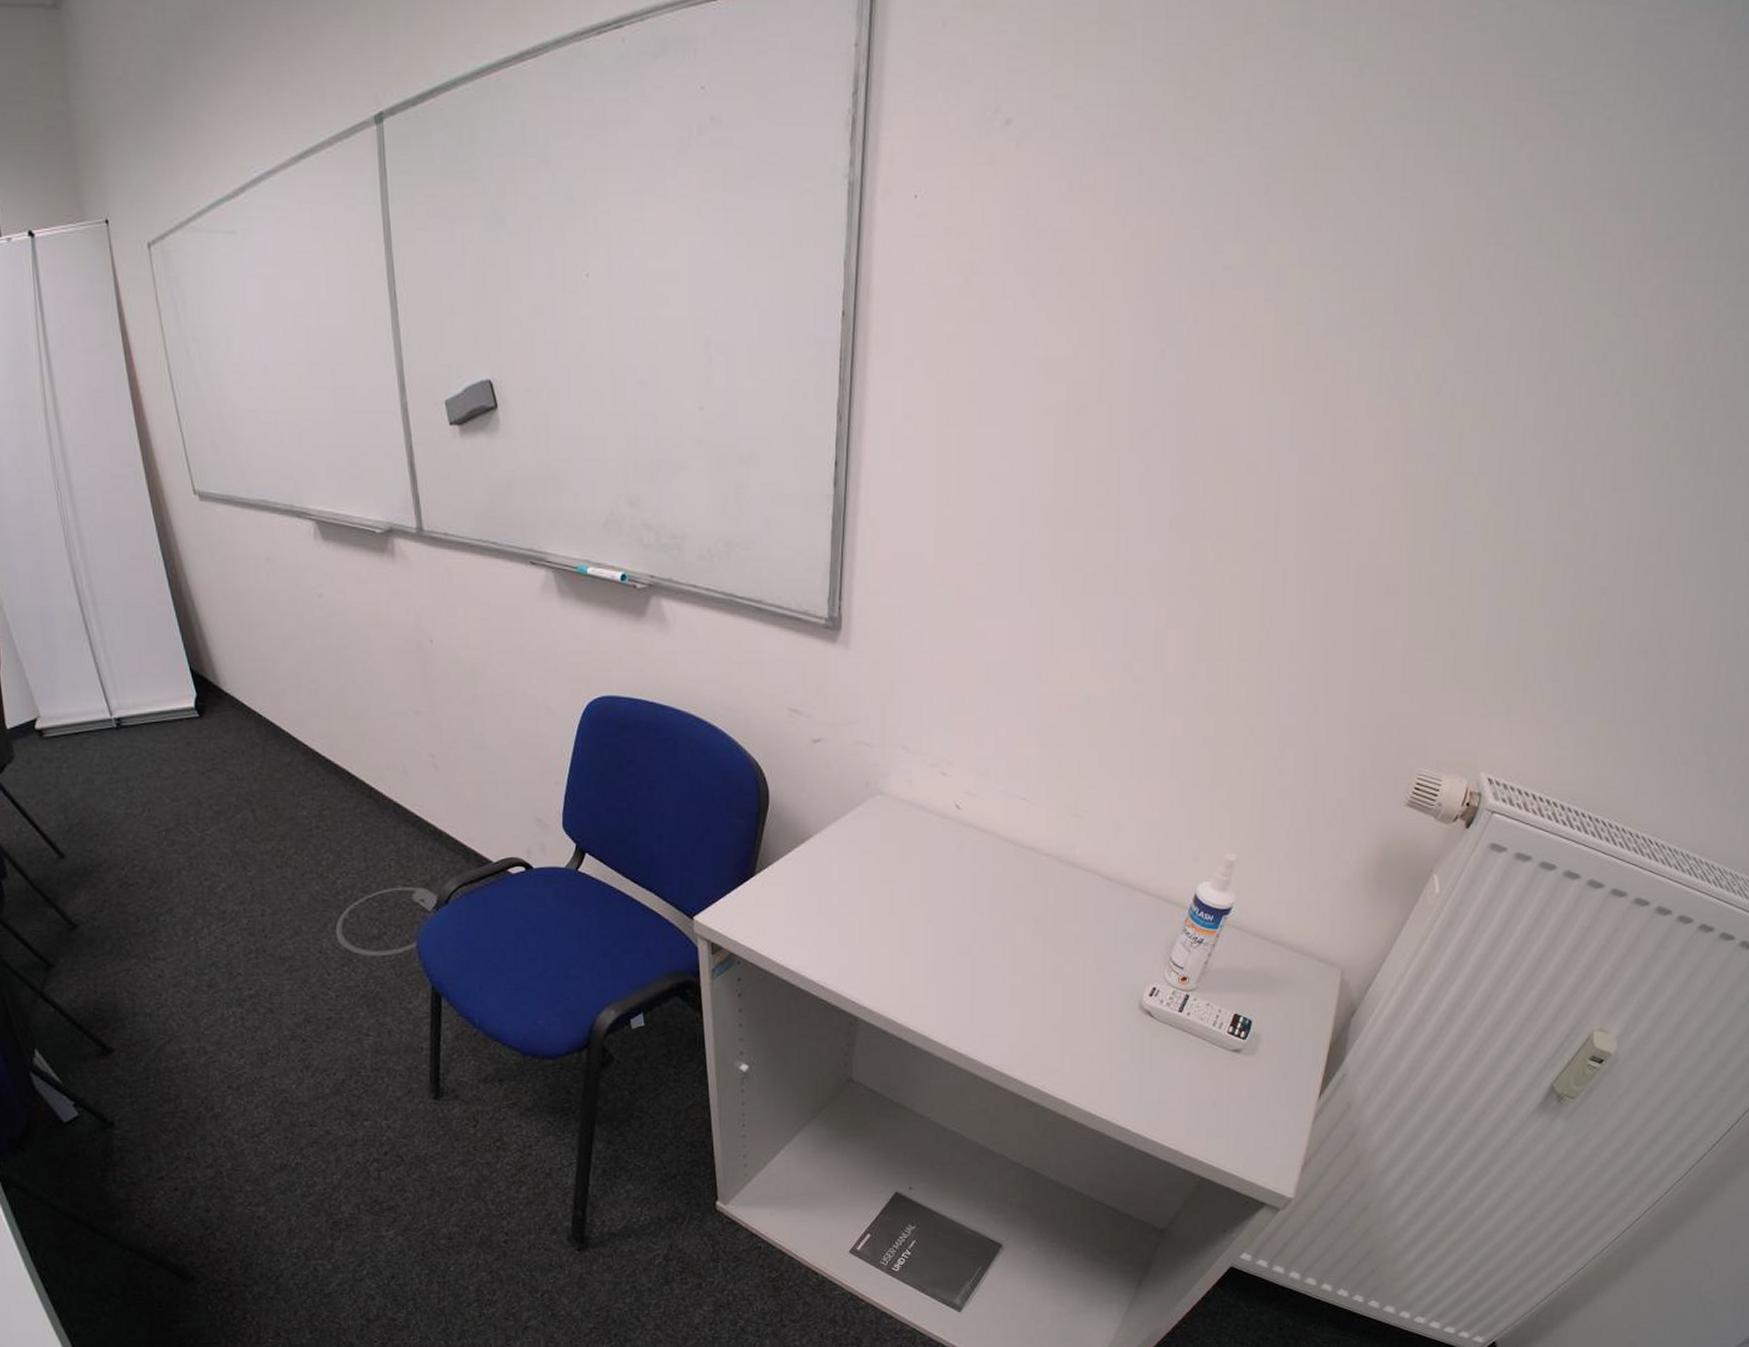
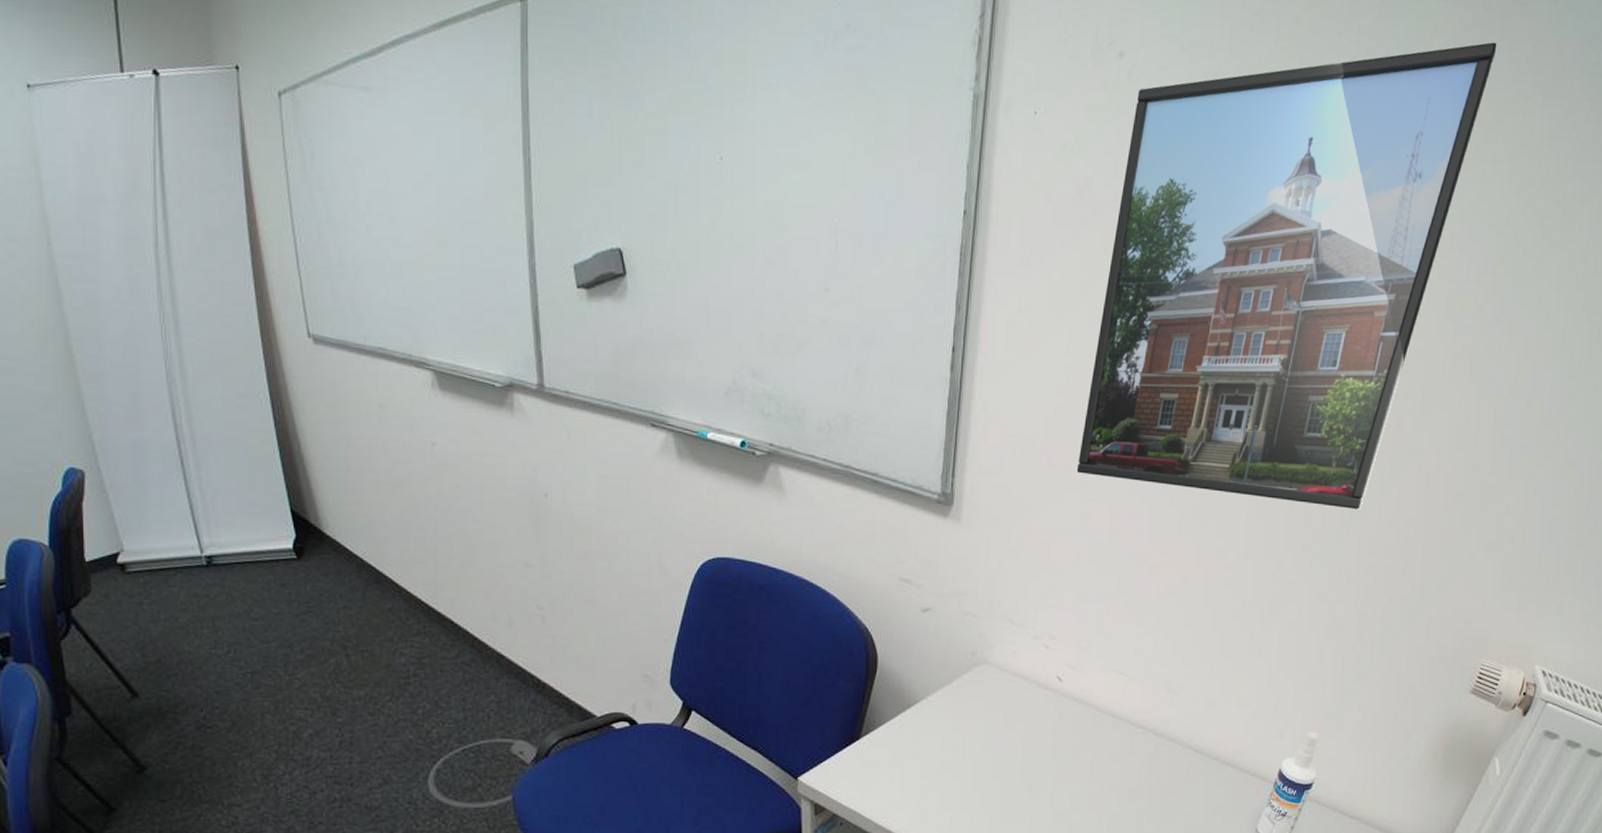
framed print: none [970,66,1439,611] -> present [1076,42,1497,510]

